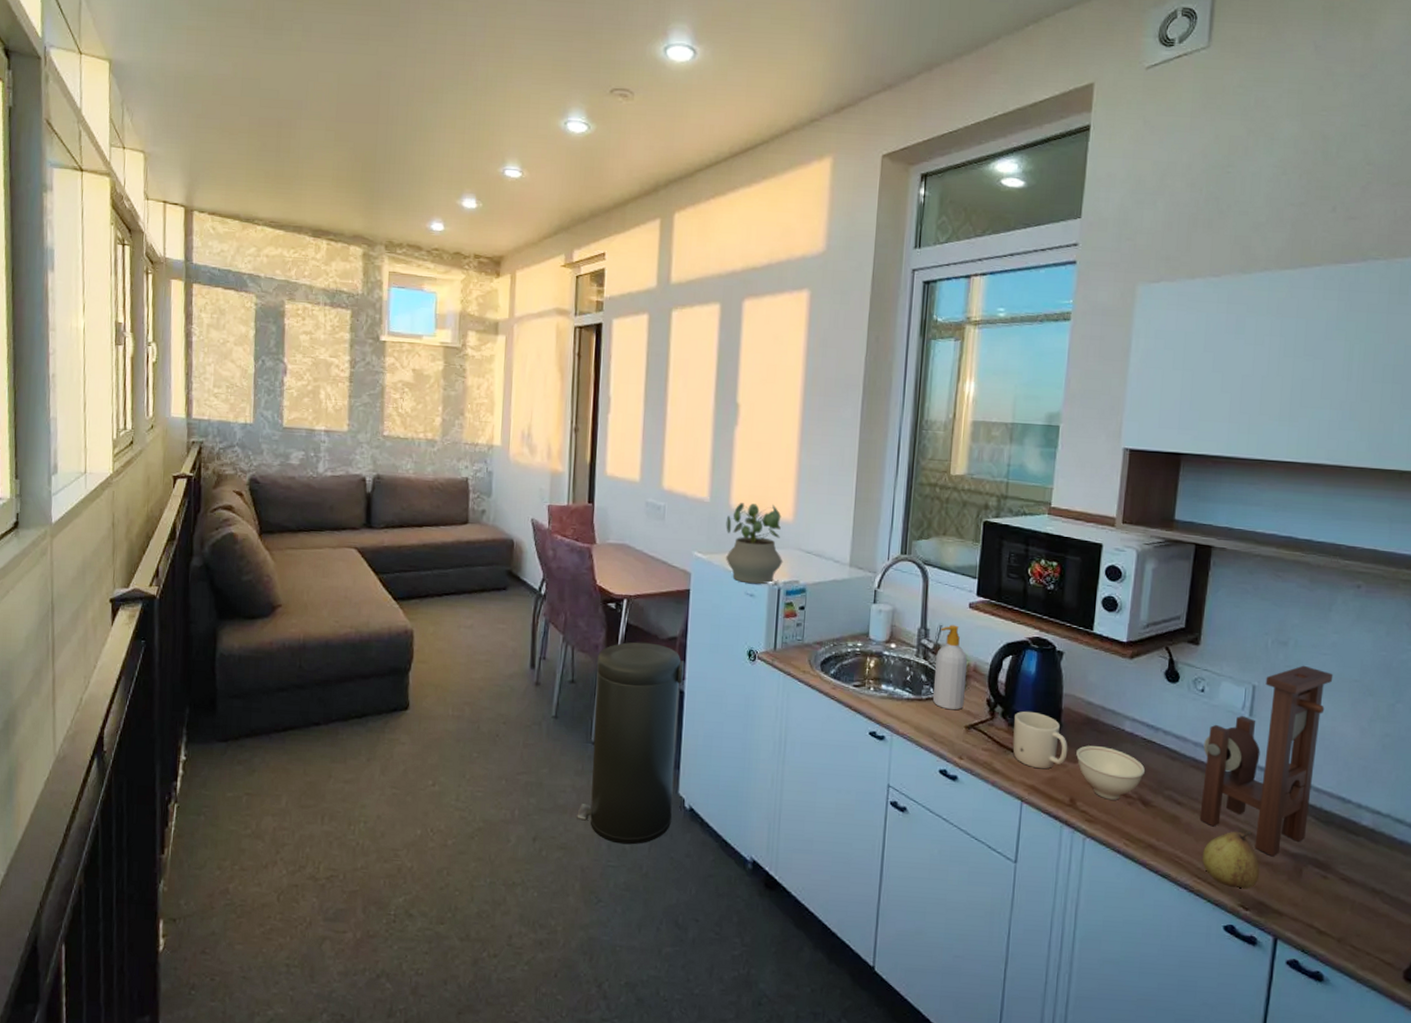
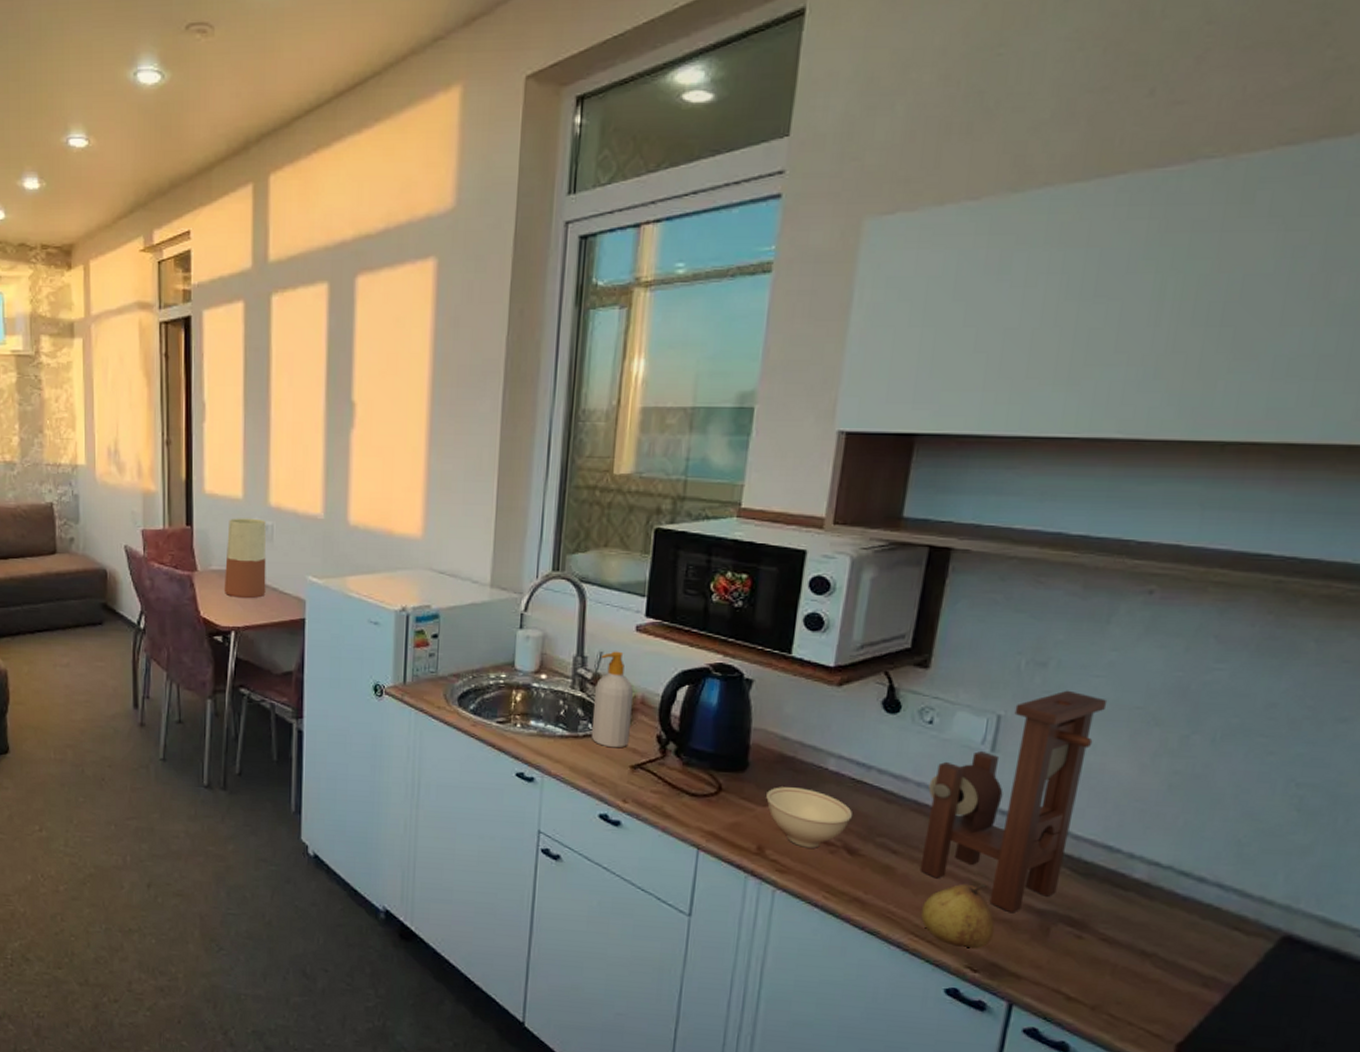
pedal bin: present [577,642,685,845] -> none [192,678,303,892]
vase: none [619,498,659,571] -> present [224,518,267,599]
potted plant: present [726,503,783,584] -> none [344,518,412,611]
mug: present [1012,711,1068,769] -> none [687,748,757,814]

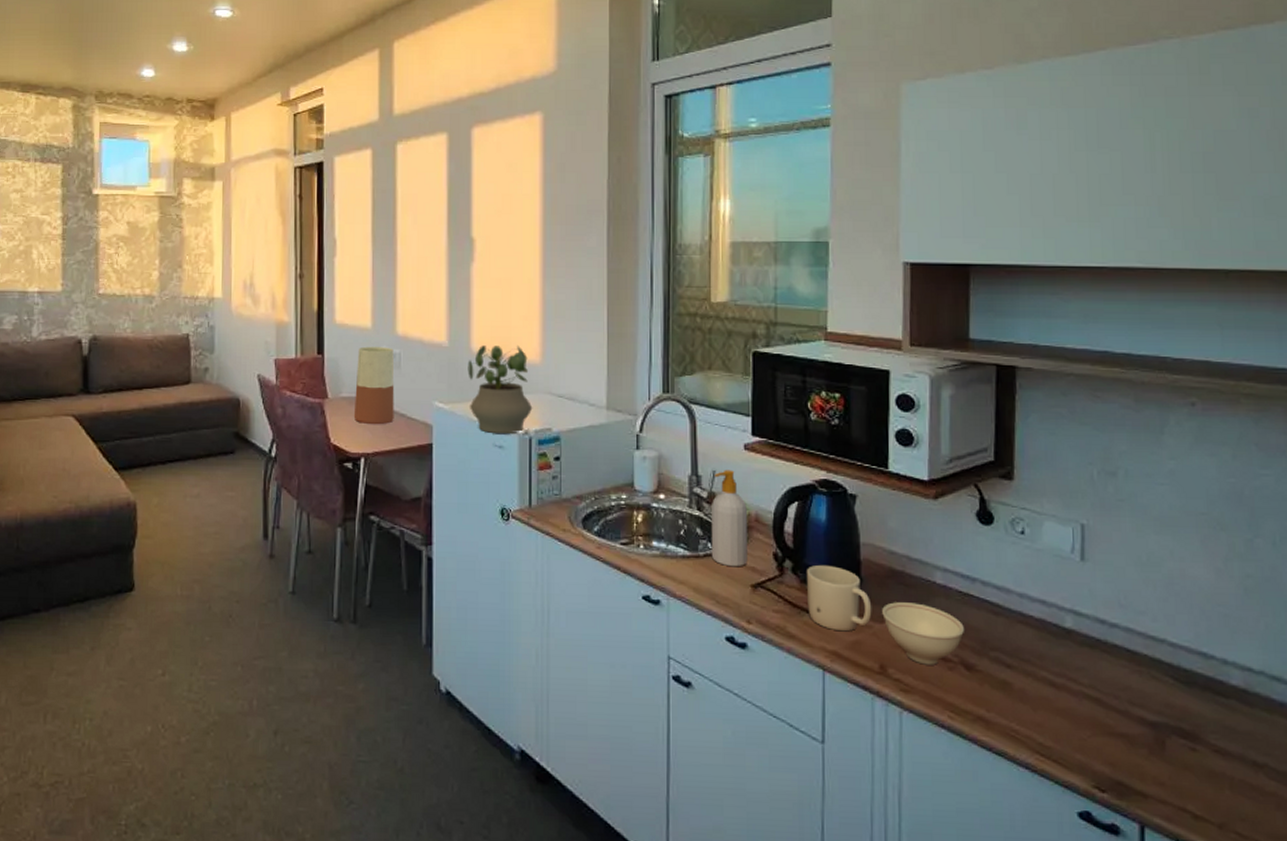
potted plant: none [344,518,412,611] -> present [467,345,533,434]
mug: none [687,748,757,814] -> present [806,564,872,632]
paper towel holder: present [919,690,1108,913] -> none [1030,498,1175,727]
fruit: present [921,883,995,949] -> none [1043,696,1115,767]

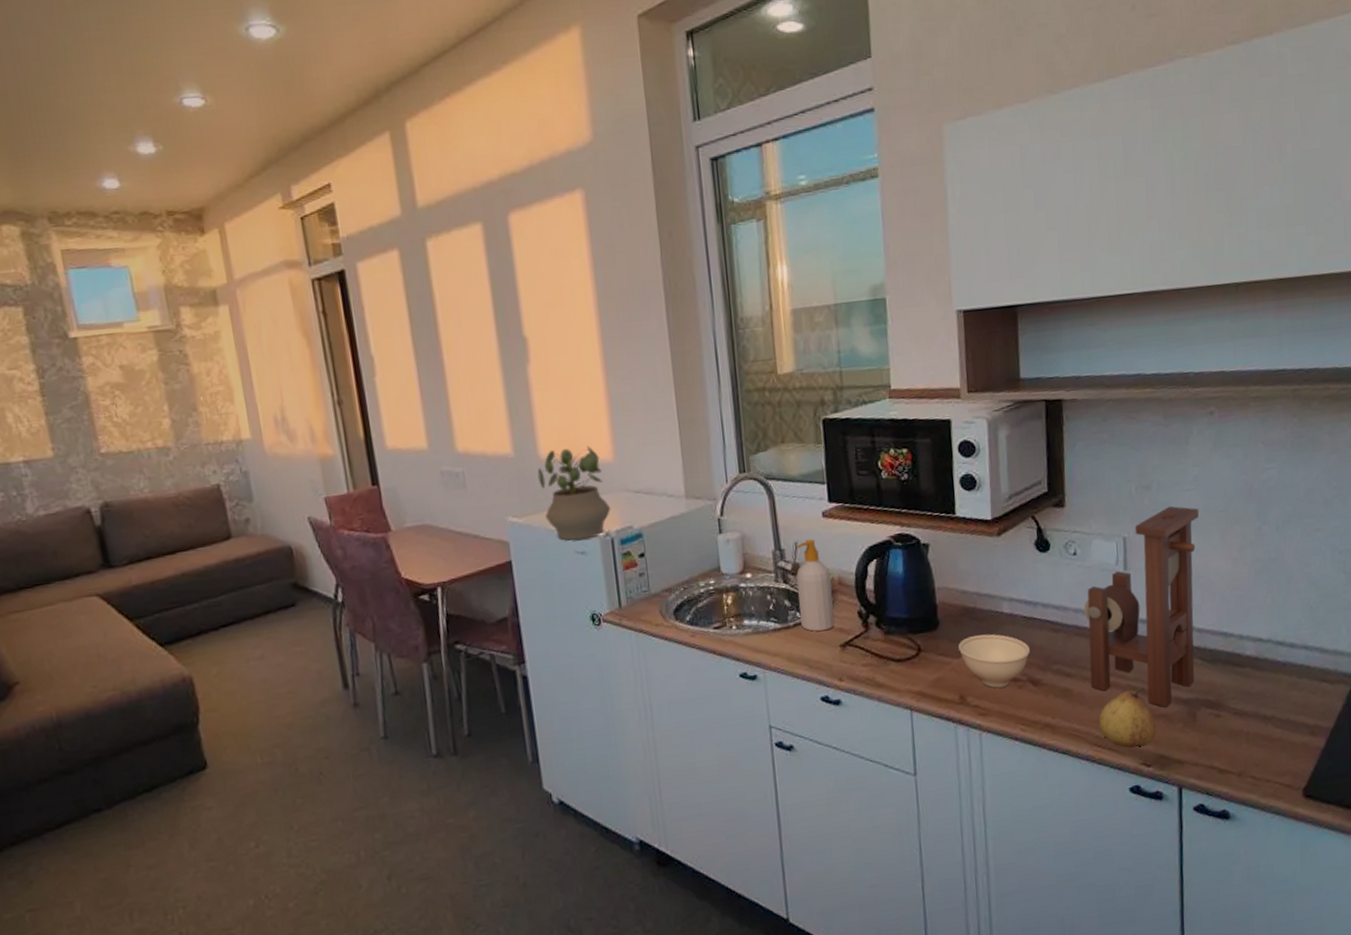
vase: present [353,346,395,425] -> none [417,467,467,552]
mug: present [806,564,872,632] -> none [888,613,950,673]
paper towel holder: none [1030,498,1175,727] -> present [1083,506,1200,708]
fruit: none [1043,696,1115,767] -> present [1099,687,1157,749]

